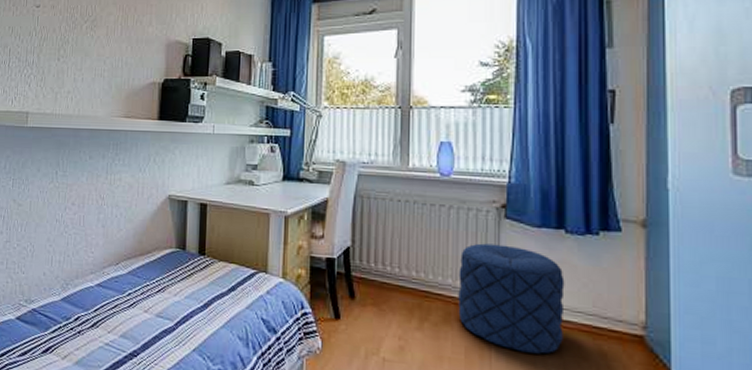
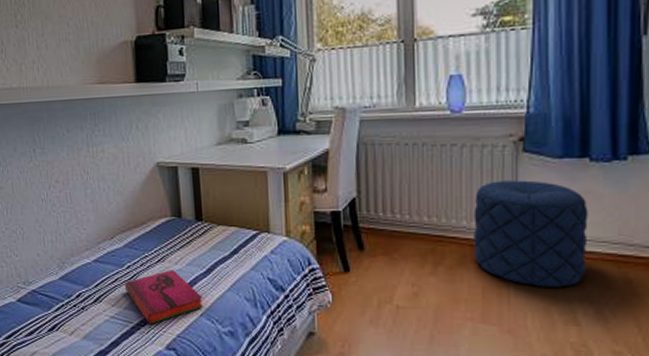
hardback book: none [122,301,197,355] -> present [124,270,203,324]

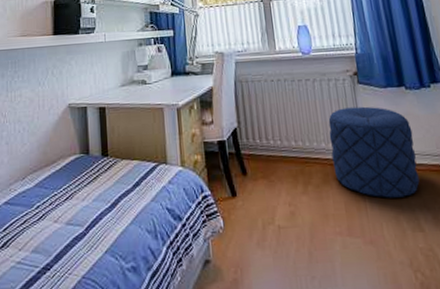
hardback book: present [124,270,203,324] -> none [32,206,108,267]

